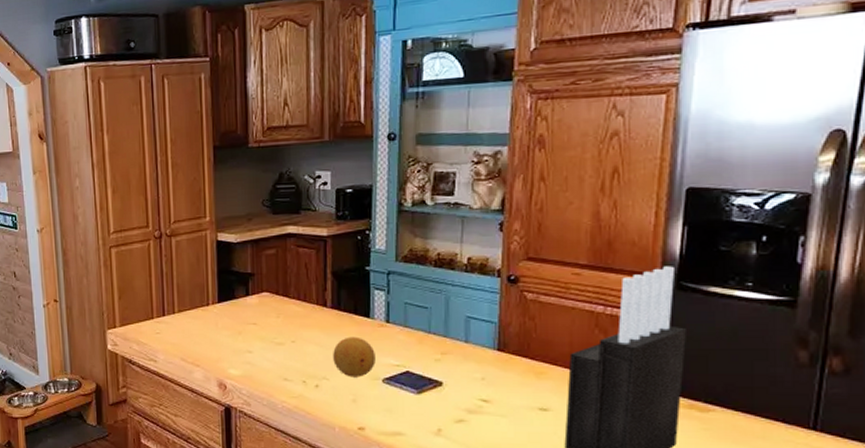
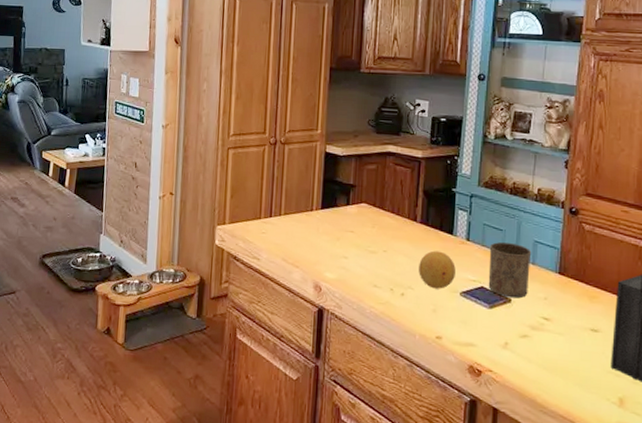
cup: none [413,320,464,381] -> present [488,242,532,298]

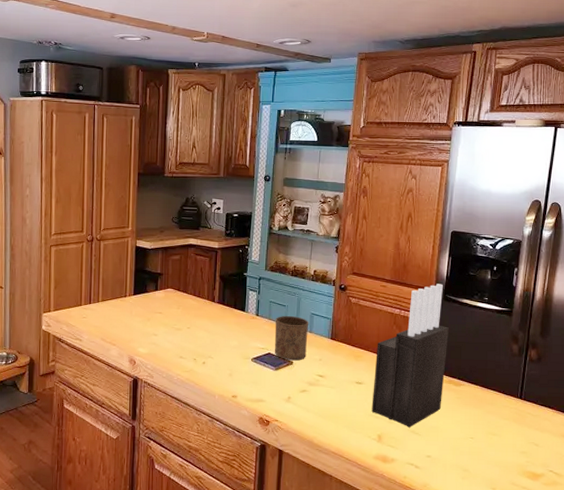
fruit: present [419,250,456,289] -> none [217,325,247,357]

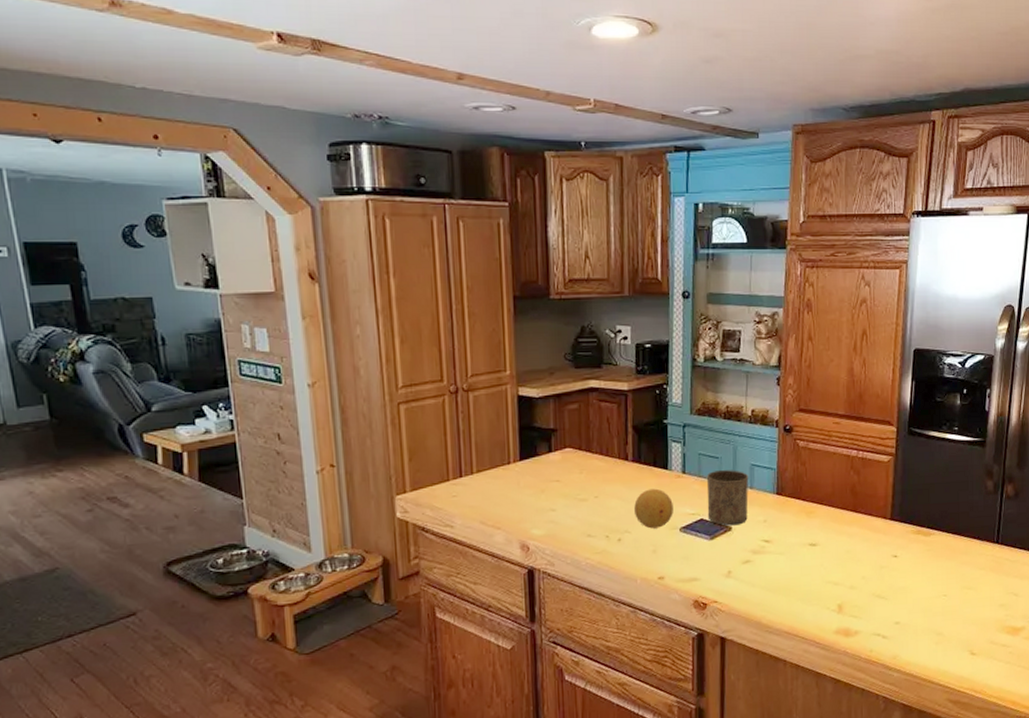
fruit: none [217,325,247,357] -> present [634,488,673,529]
knife block: present [371,284,449,427] -> none [829,415,915,592]

